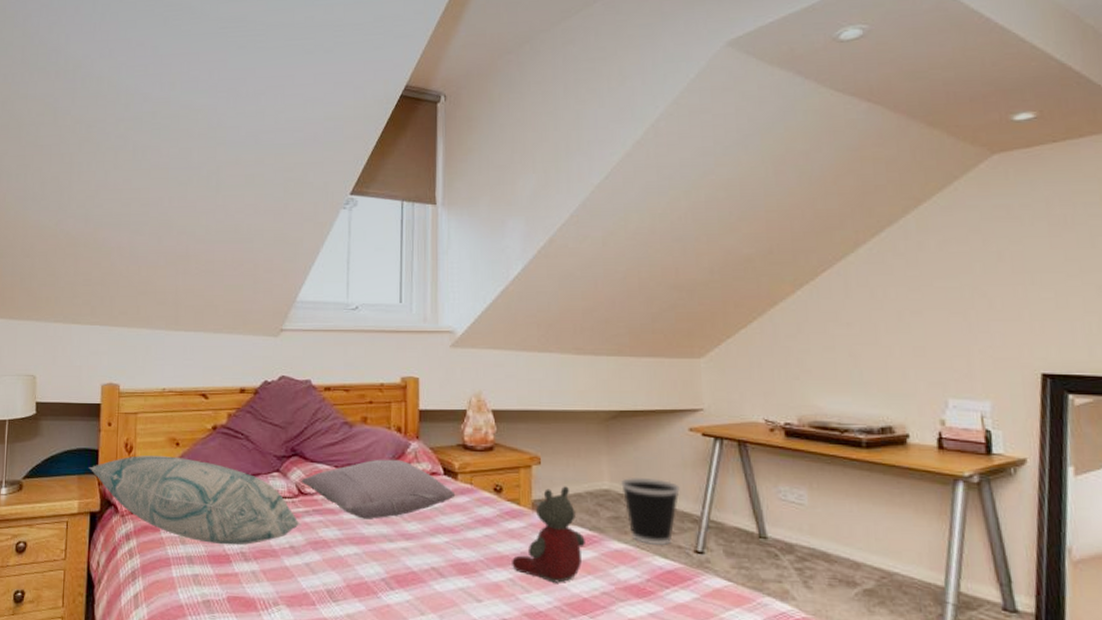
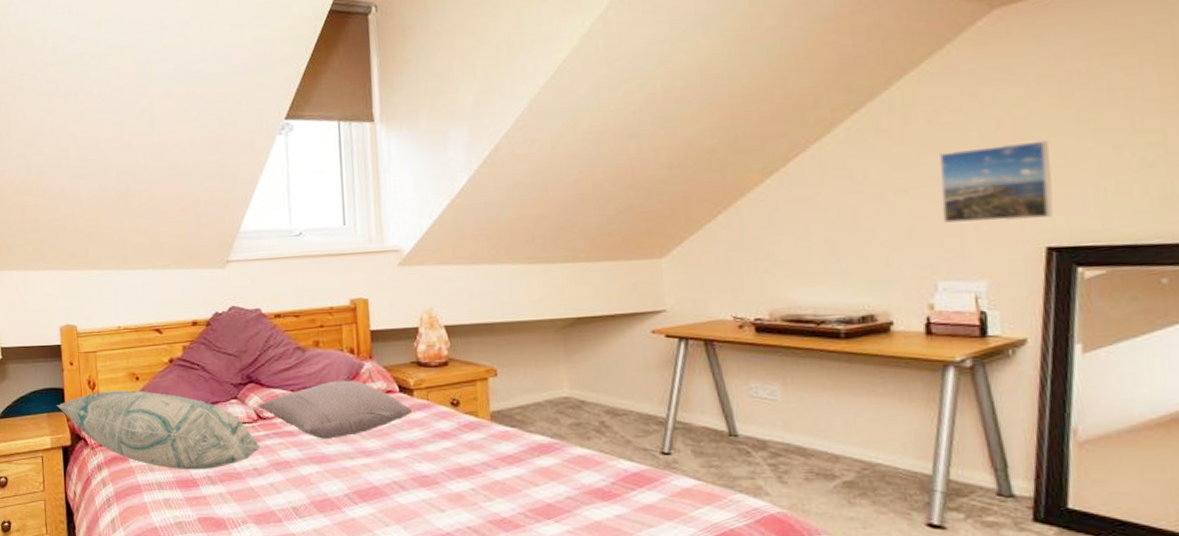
stuffed bear: present [512,486,585,583] -> none [473,396,547,490]
wastebasket: present [621,478,680,546] -> none [581,383,644,450]
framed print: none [949,275,1047,347] -> present [939,140,1053,223]

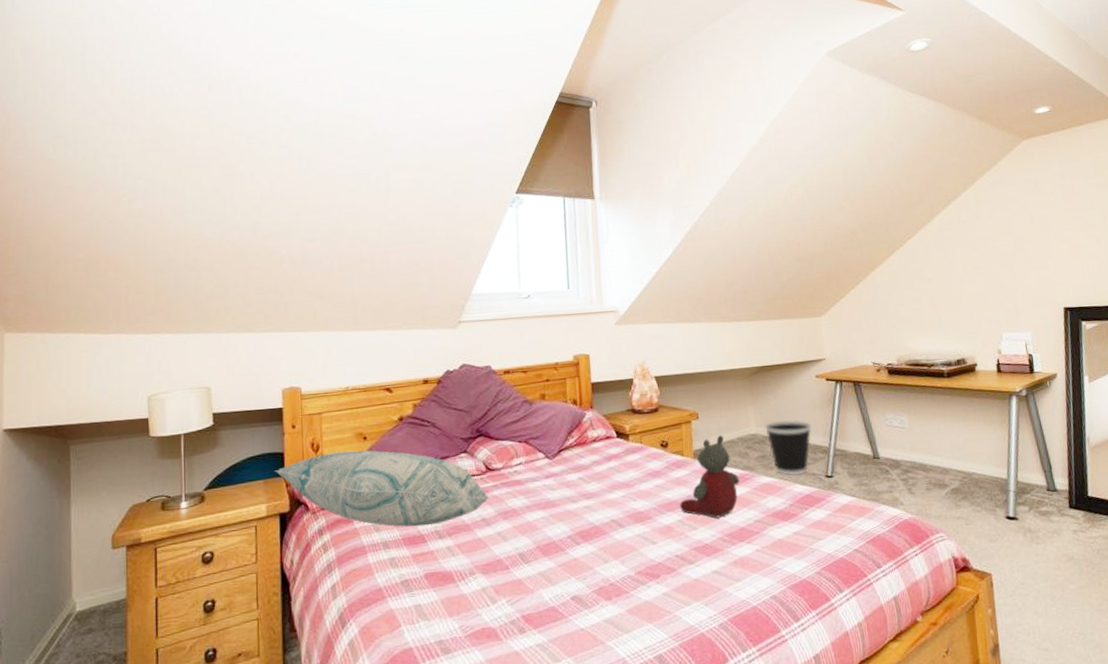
pillow: present [258,380,413,439] -> none [487,428,628,486]
stuffed bear: none [473,396,547,490] -> present [680,435,739,519]
wastebasket: none [581,383,644,450] -> present [765,420,812,477]
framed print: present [939,140,1053,223] -> none [998,232,1066,290]

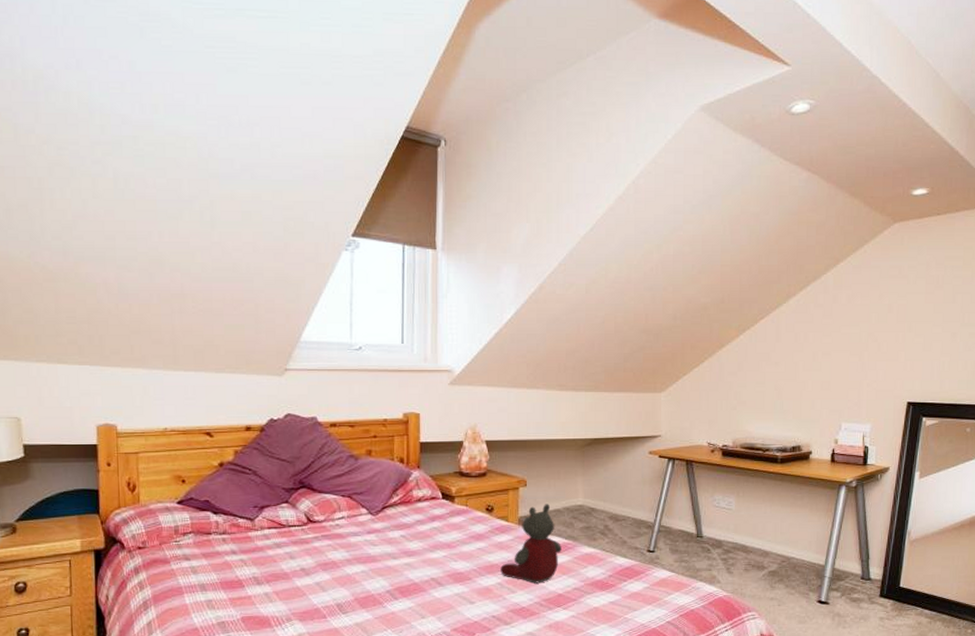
decorative pillow: present [275,450,490,527] -> none [89,493,310,572]
wastebasket: present [765,420,812,477] -> none [593,494,639,549]

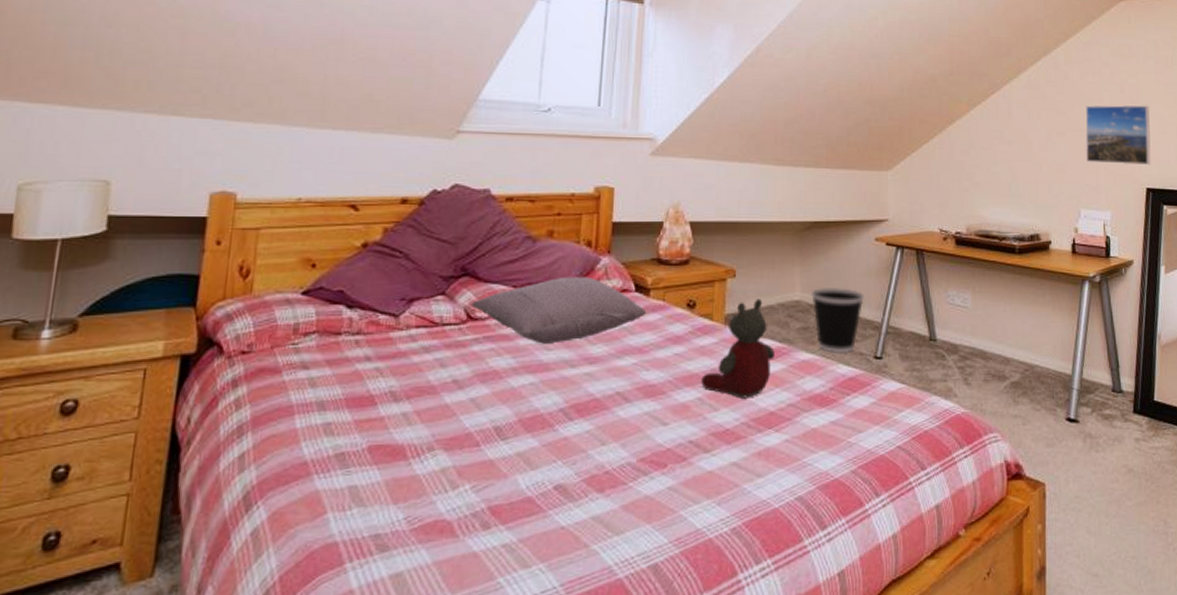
pillow: none [309,487,453,541] -> present [470,276,647,344]
wastebasket: none [593,494,639,549] -> present [812,288,864,354]
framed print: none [849,324,916,381] -> present [1085,104,1151,166]

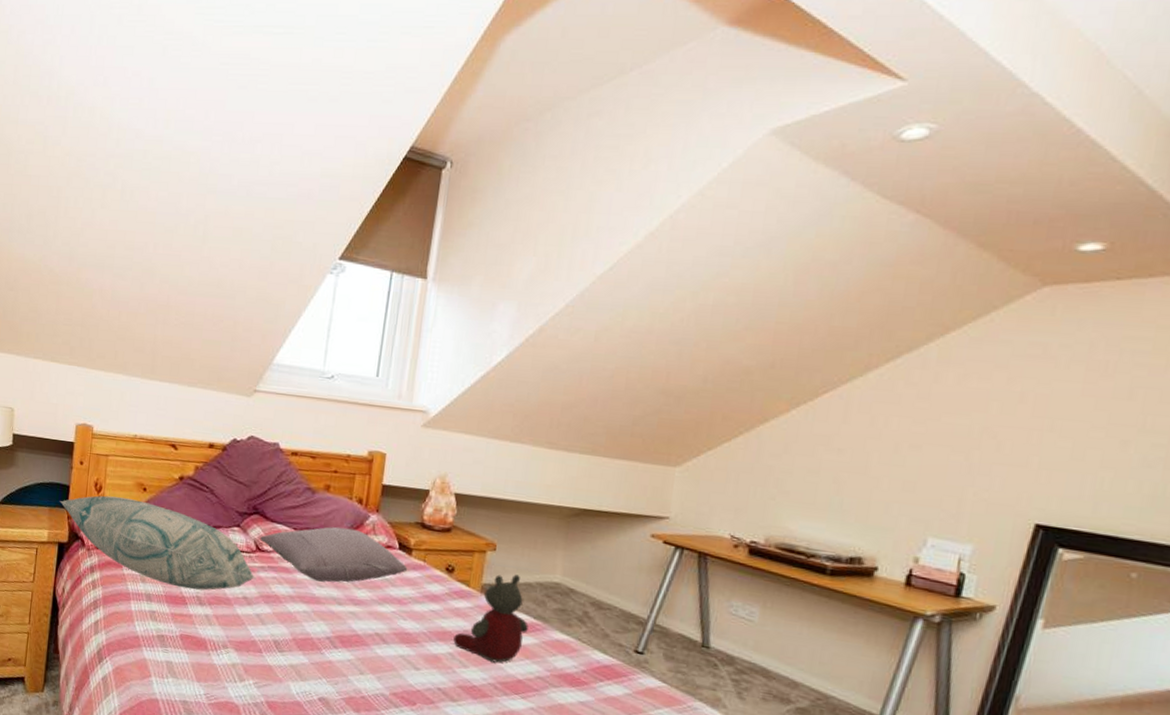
decorative pillow: none [183,281,467,385] -> present [59,495,255,591]
wastebasket: present [812,288,864,354] -> none [573,574,631,642]
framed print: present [1085,104,1151,166] -> none [946,416,1062,498]

